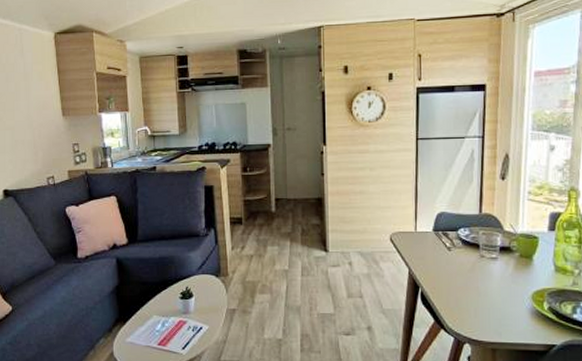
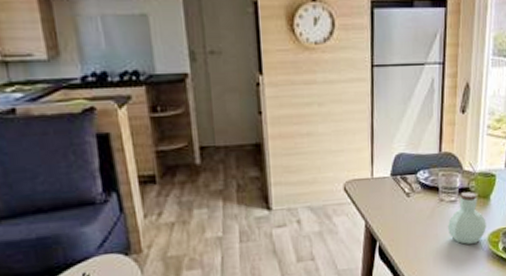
jar: none [488,251,530,300] -> present [447,192,486,244]

